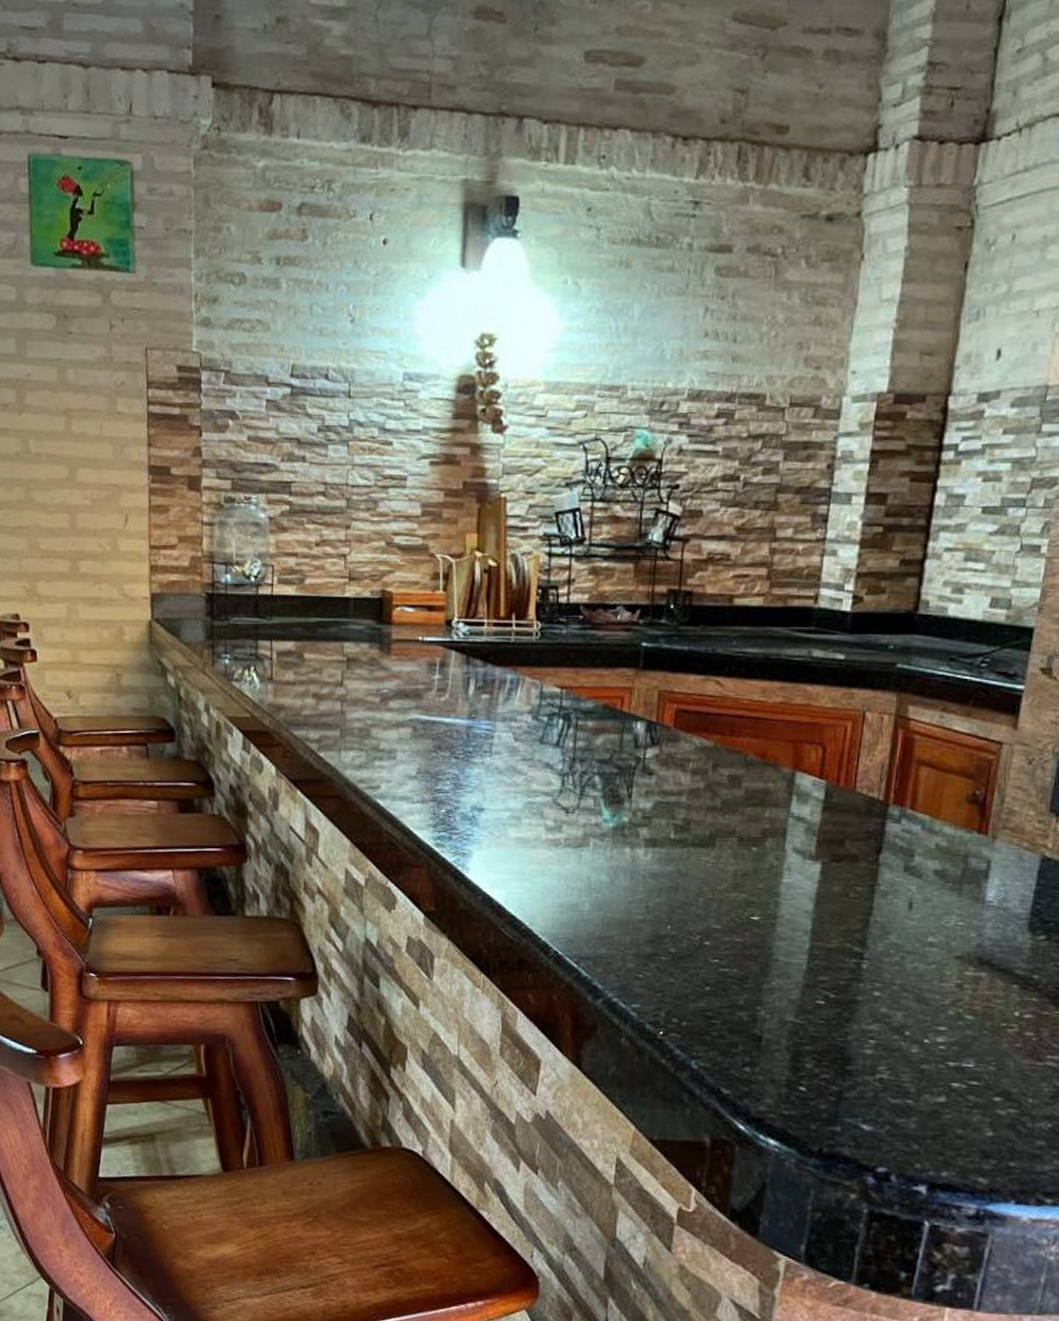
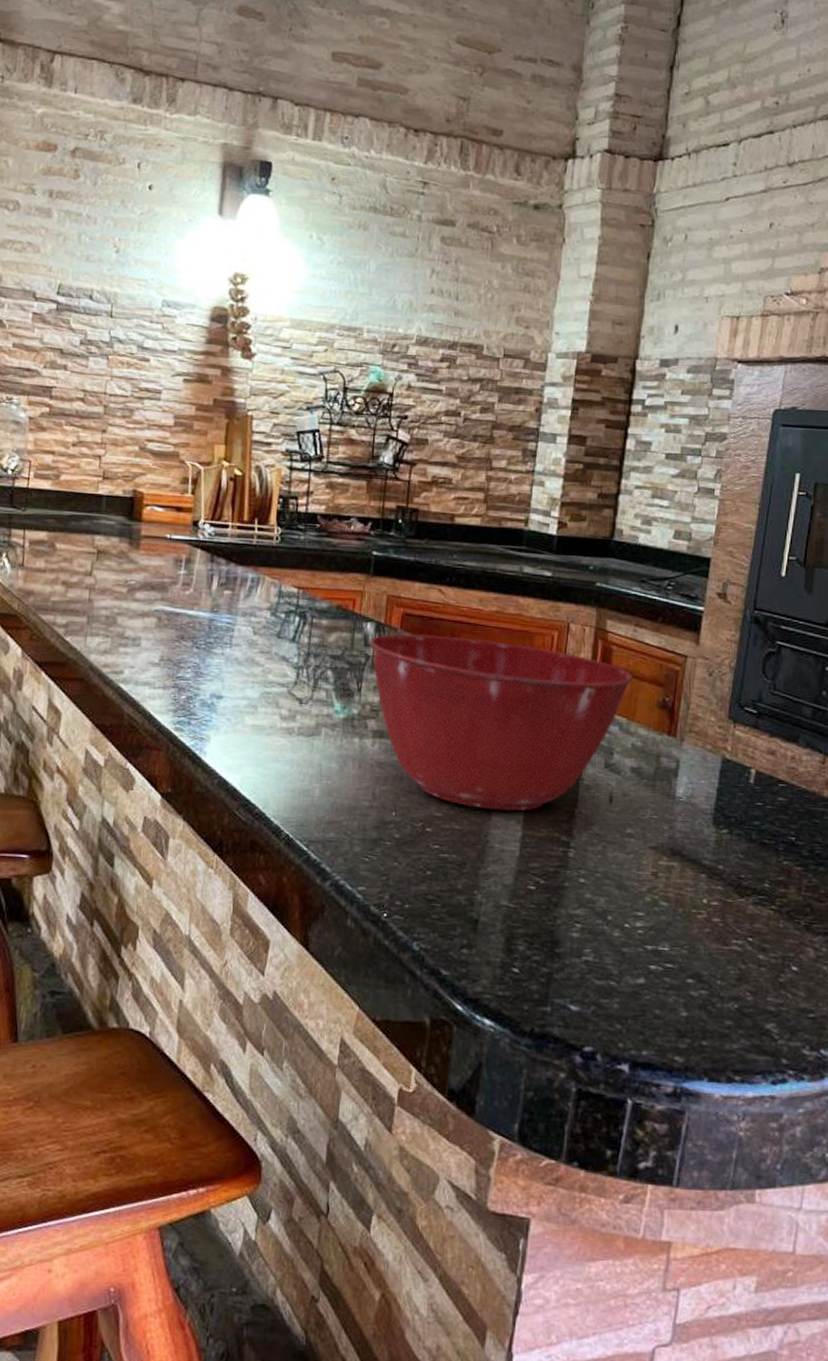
mixing bowl: none [640,732,939,921] -> present [369,634,634,811]

